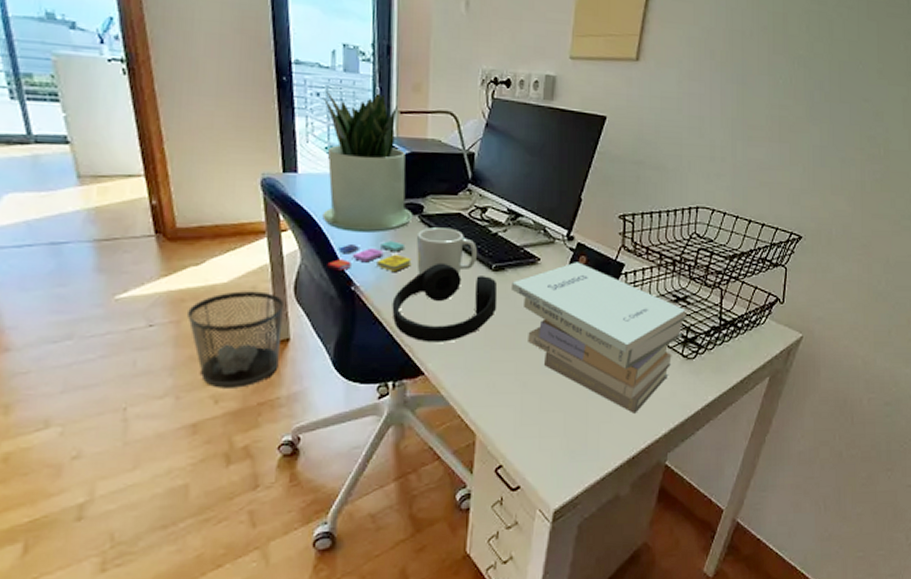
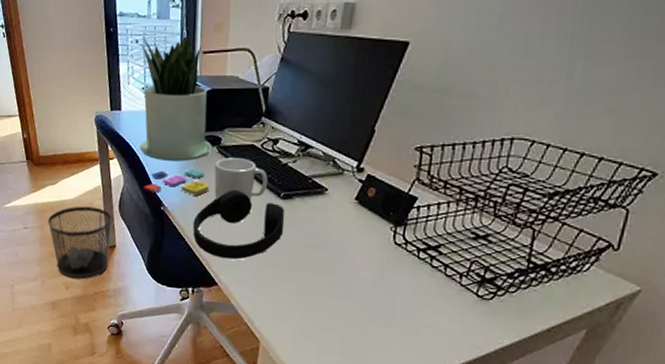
books: present [510,262,686,414] -> none [297,193,487,346]

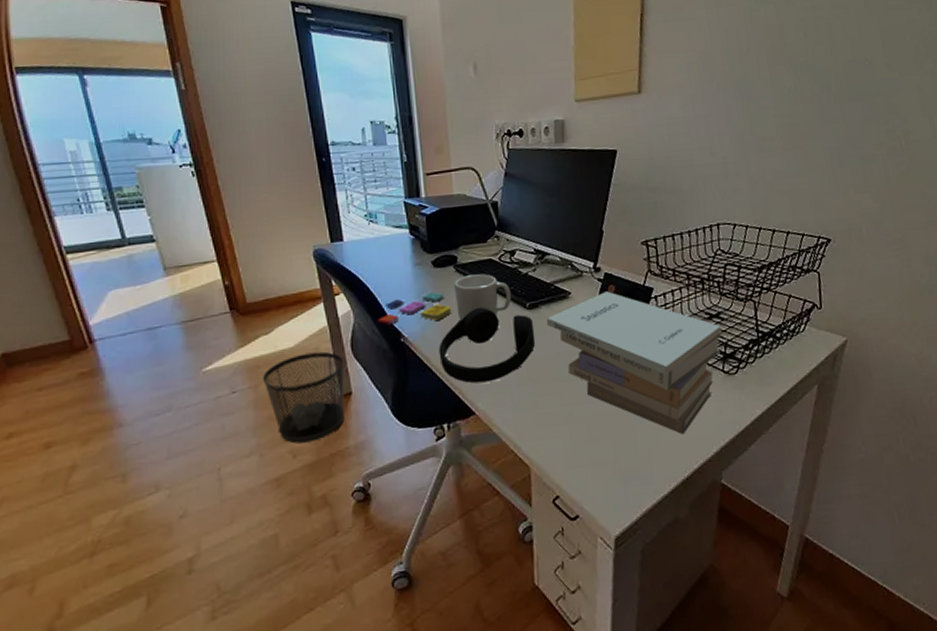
planter: present [140,36,212,162] -> none [358,160,449,289]
books: none [297,193,487,346] -> present [546,291,723,435]

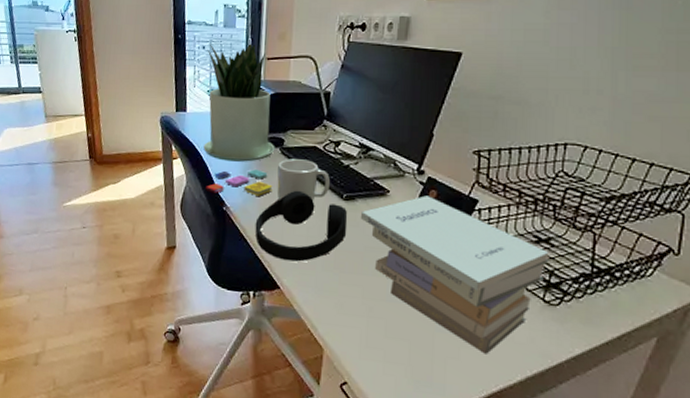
waste bin: present [263,351,345,444] -> none [107,205,173,282]
planter: none [358,160,449,289] -> present [203,44,275,162]

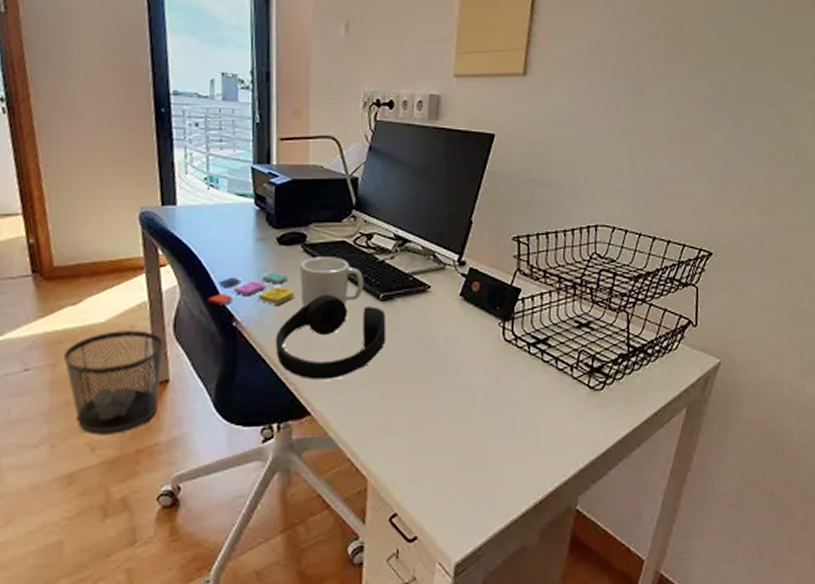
waste bin: none [107,205,173,282] -> present [64,330,162,435]
planter: present [203,44,275,162] -> none [201,120,296,265]
books: present [360,195,550,354] -> none [400,288,591,453]

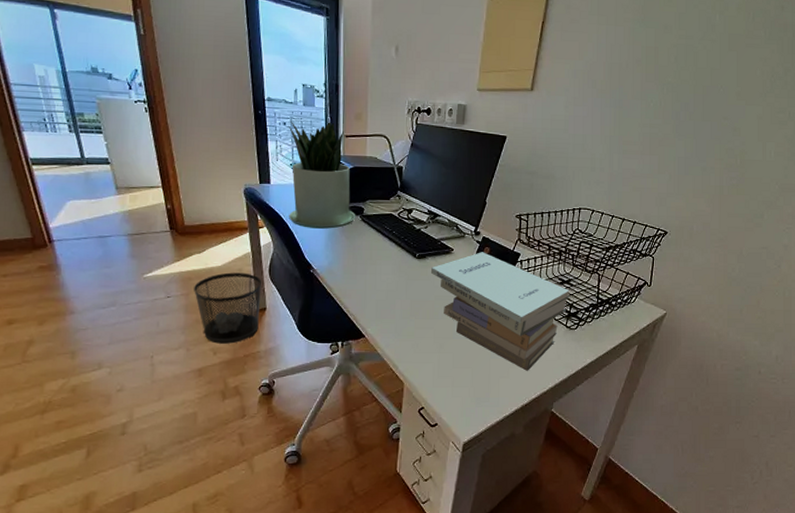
planter: none [201,120,296,265] -> present [288,120,356,229]
books: present [207,272,295,307] -> none [293,235,355,259]
headphones: present [275,294,387,380] -> none [340,252,421,313]
mug: present [300,257,365,308] -> none [359,225,405,261]
books: none [400,288,591,453] -> present [430,252,570,371]

